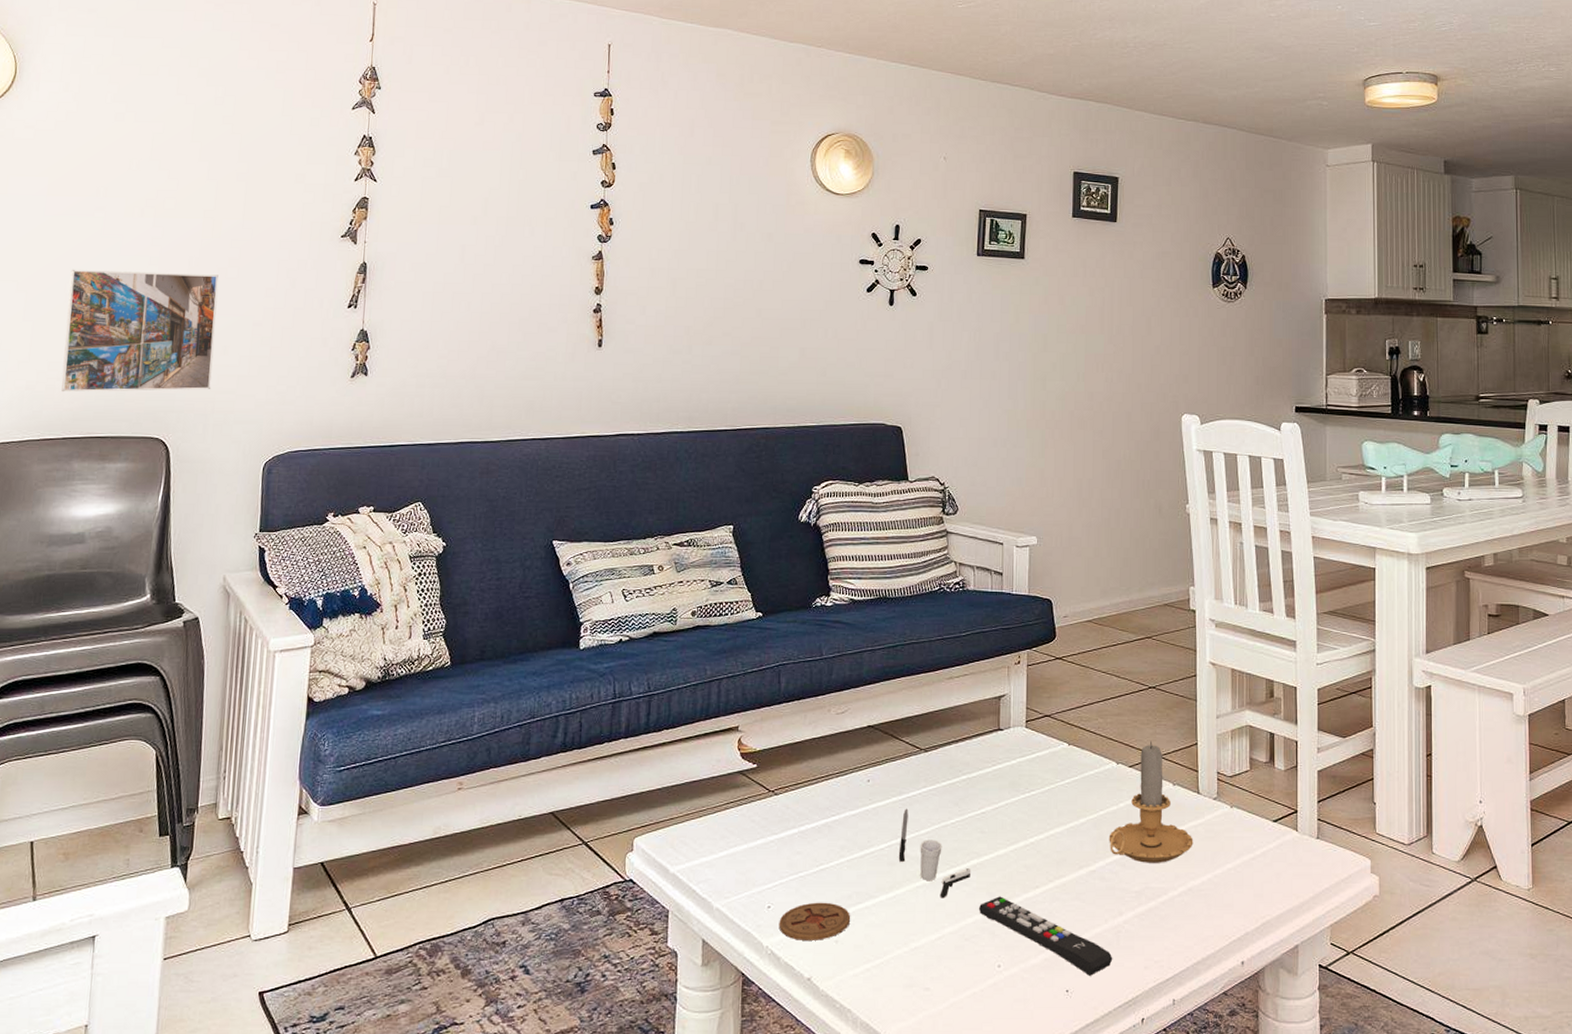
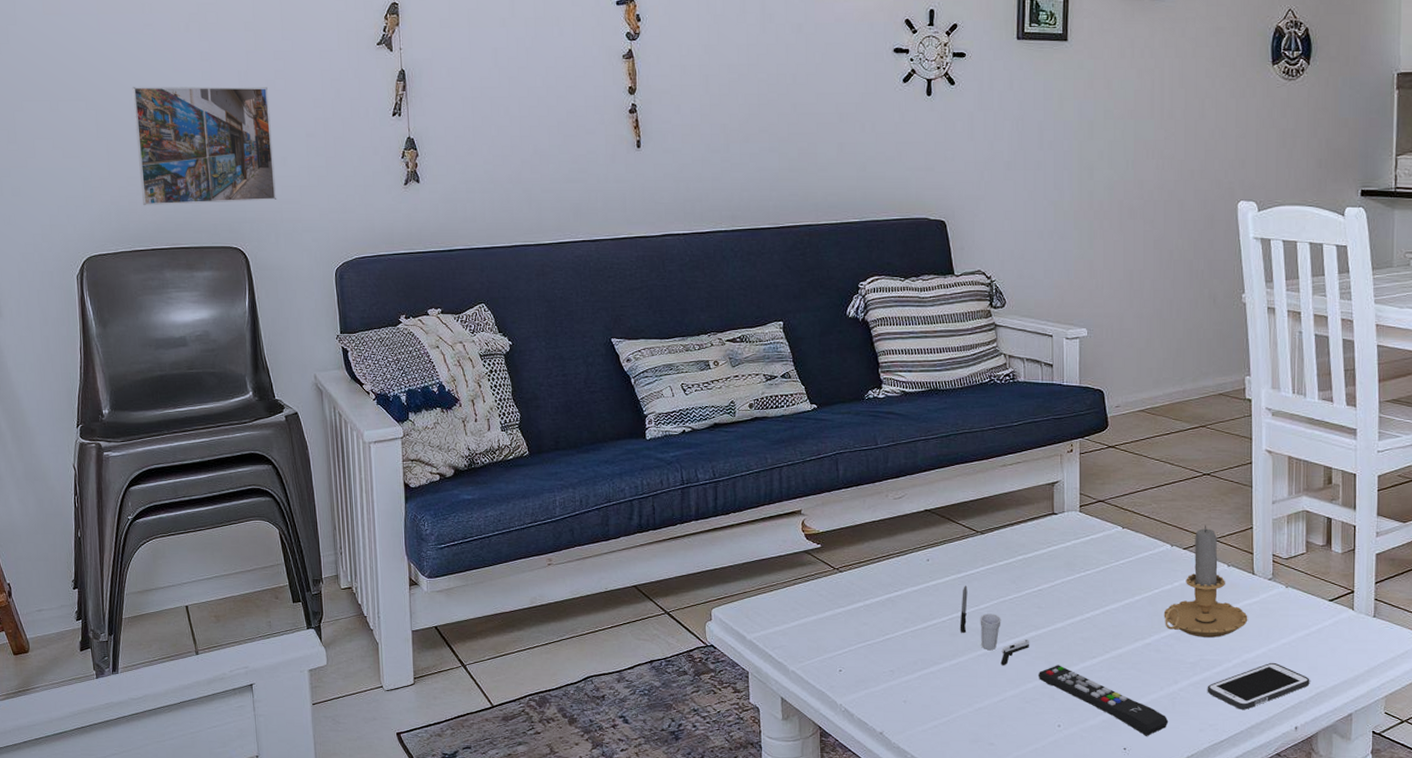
coaster: present [779,902,851,940] -> none [850,667,917,700]
cell phone: none [1152,889,1256,943] -> present [1207,662,1310,710]

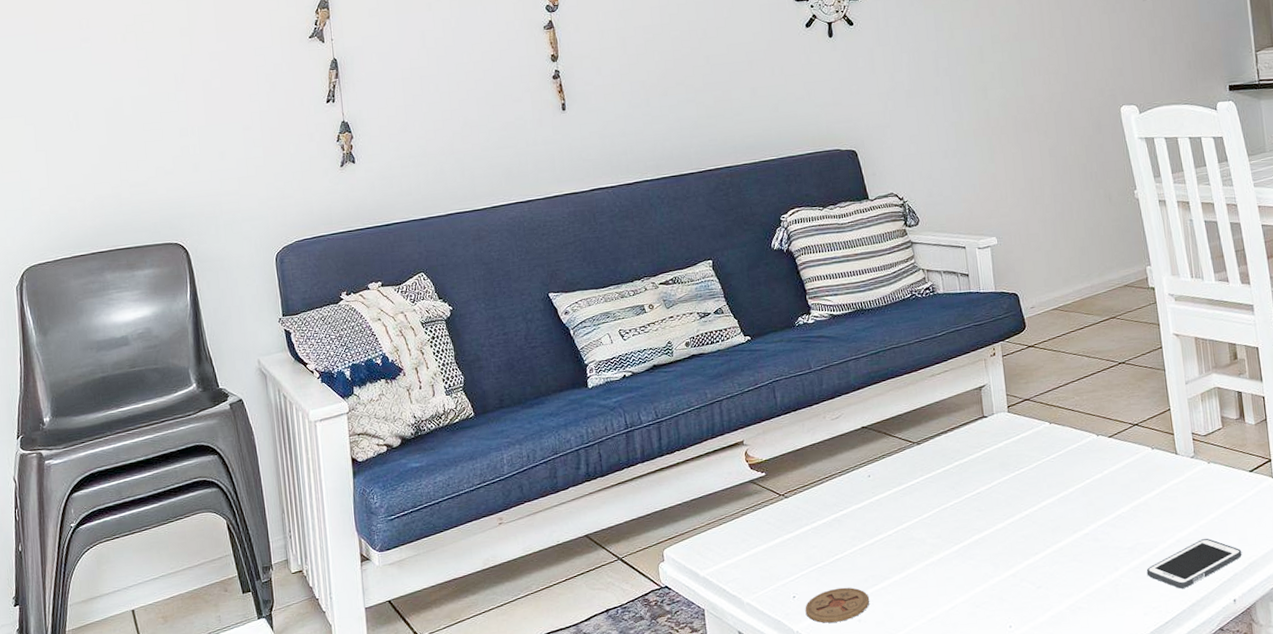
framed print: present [132,86,277,206] -> none [70,87,216,212]
coaster: none [850,667,917,700] -> present [805,587,870,623]
cup: present [960,585,1030,666] -> none [904,497,975,573]
remote control: present [1038,665,1169,736] -> none [985,565,1114,627]
candle: present [1163,525,1248,638] -> none [1097,411,1177,522]

